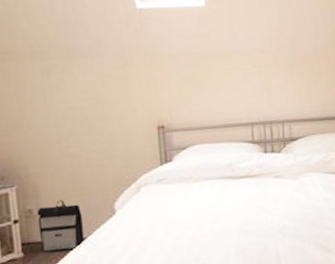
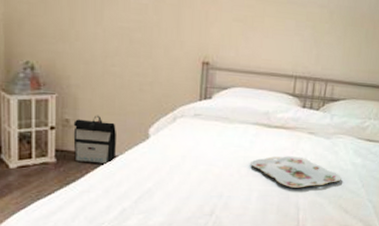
serving tray: none [222,202,317,237] -> present [251,156,342,188]

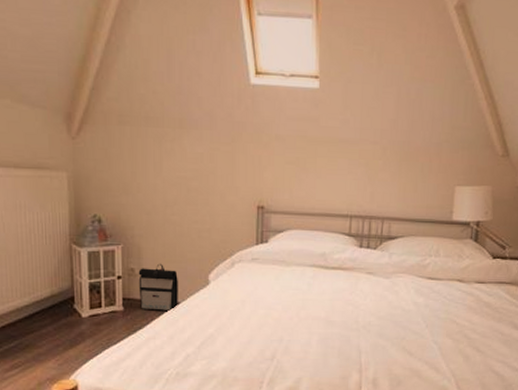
serving tray: present [251,156,342,188] -> none [309,297,403,330]

